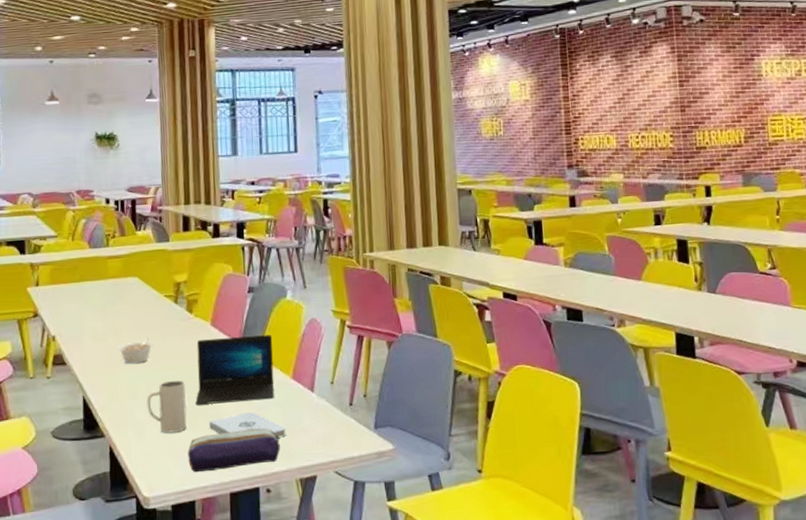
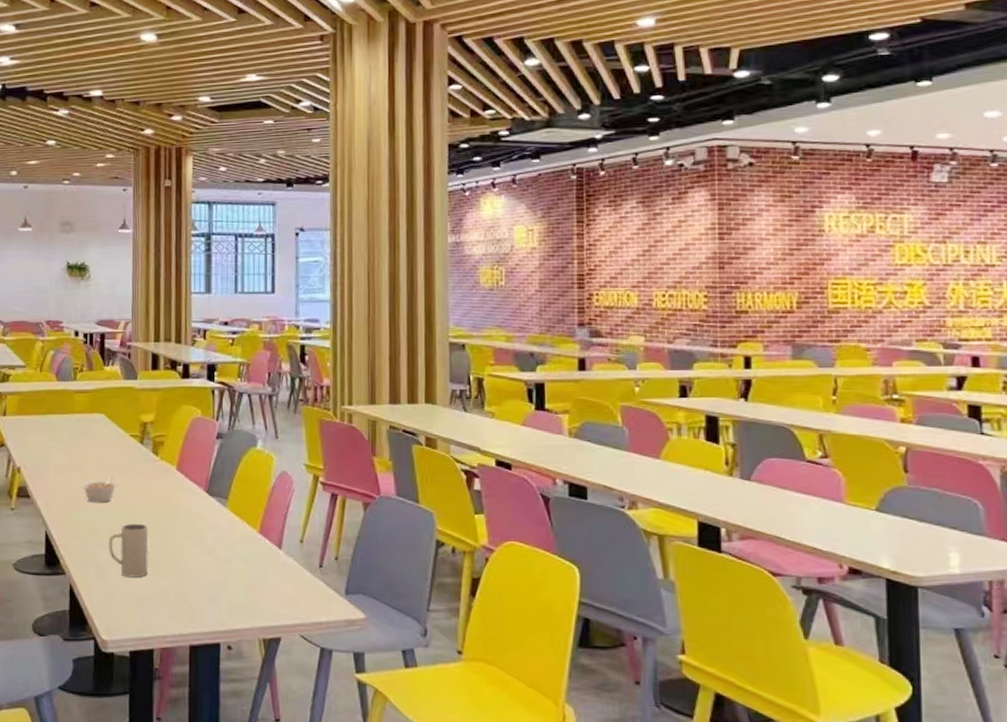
pencil case: present [188,428,280,473] -> none [148,581,243,621]
laptop: present [195,335,275,405] -> none [158,484,240,553]
notepad: present [209,412,287,438] -> none [171,564,251,594]

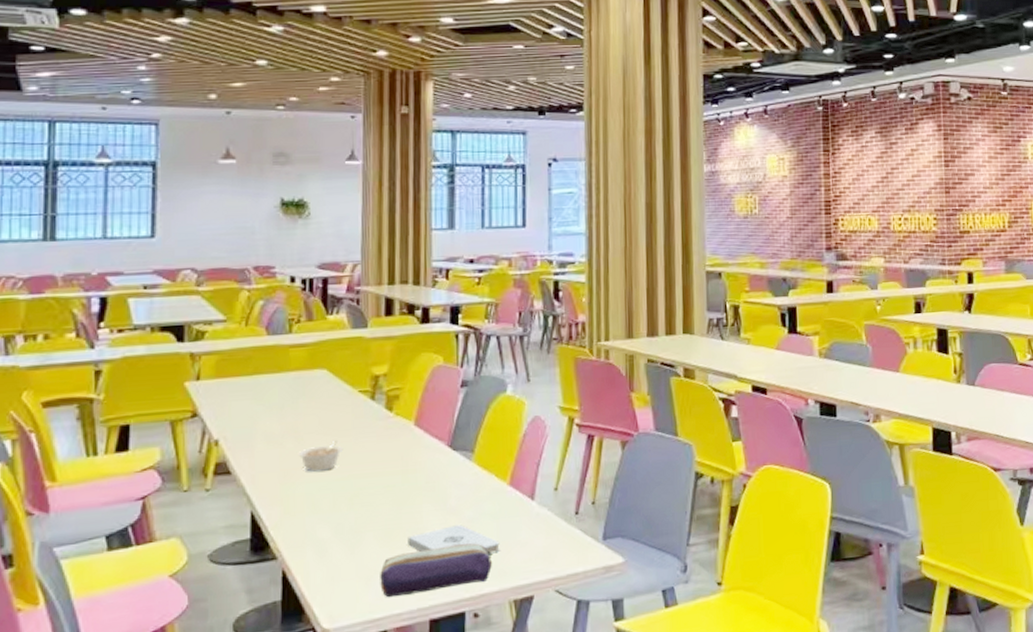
mug: present [108,523,149,577] -> none [331,489,381,553]
pencil case: none [148,581,243,621] -> present [380,543,492,598]
notepad: none [171,564,251,594] -> present [407,525,500,554]

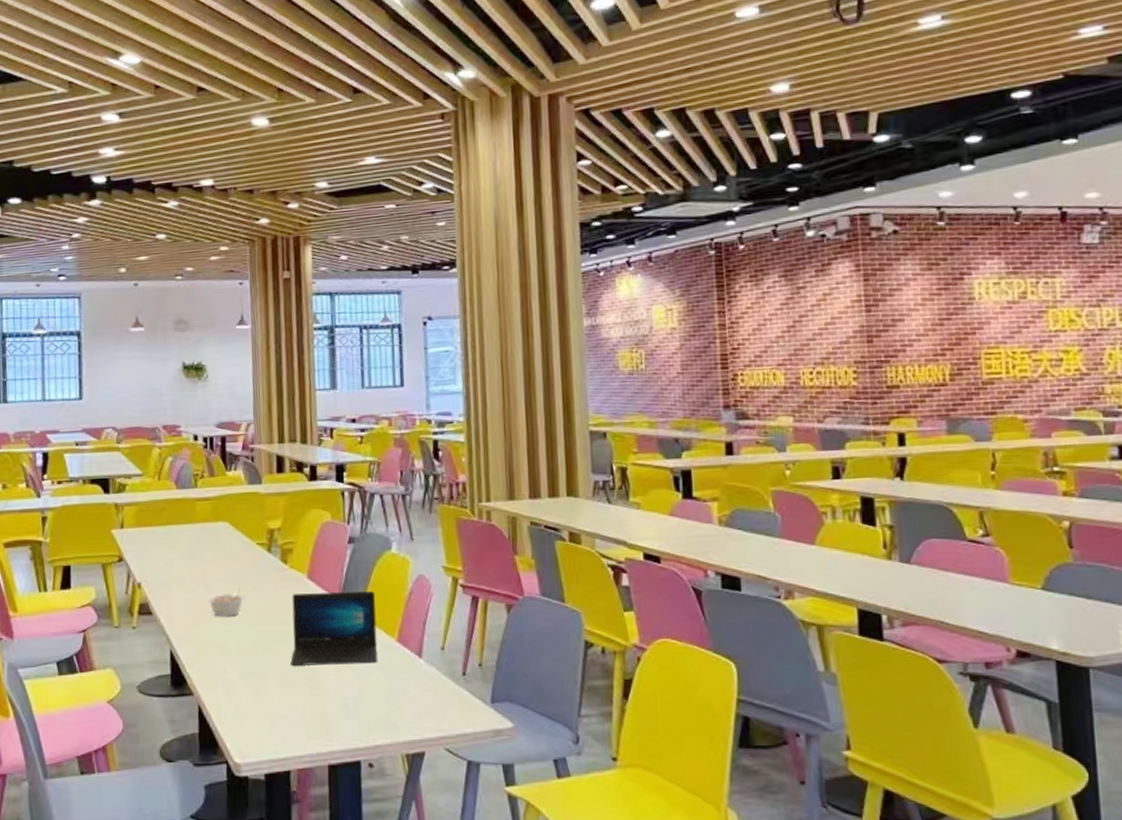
pencil case: present [380,543,492,598] -> none [282,695,384,740]
laptop: none [392,435,488,519] -> present [290,591,378,666]
notepad: present [407,525,500,554] -> none [305,676,391,707]

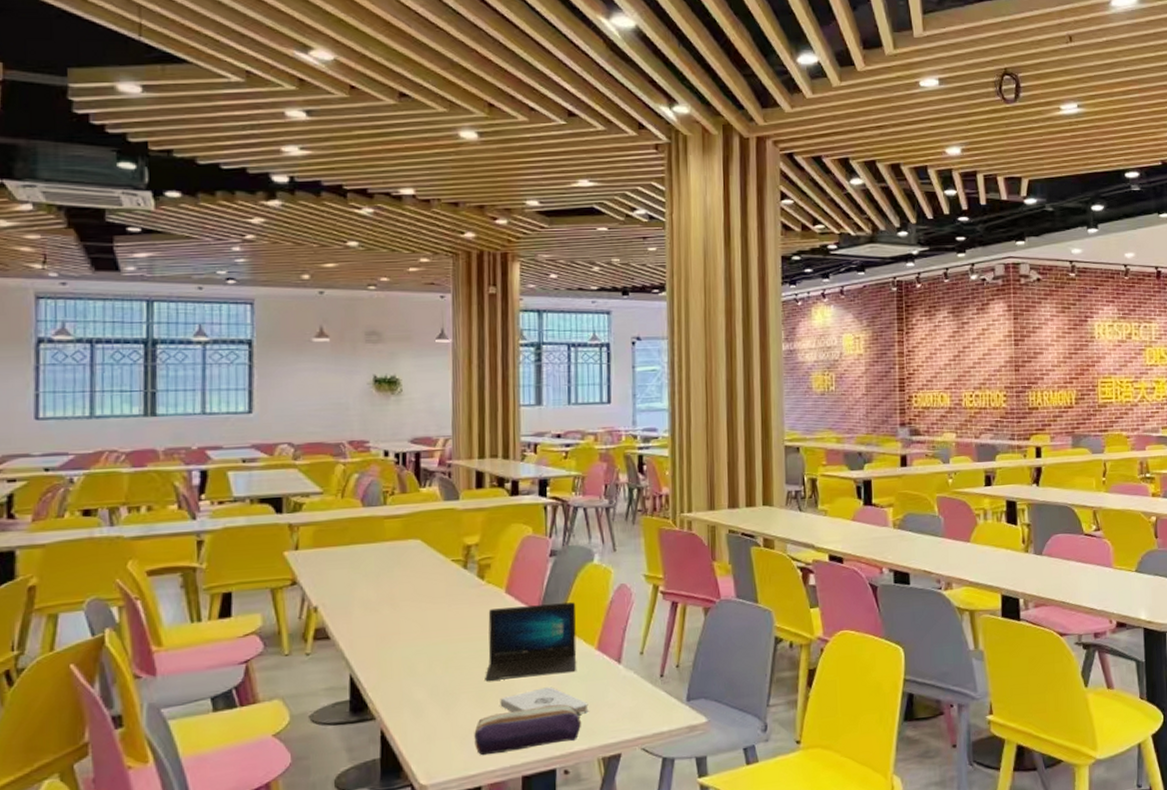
legume: present [207,589,246,617] -> none [394,607,438,637]
pencil case: none [282,695,384,740] -> present [474,704,581,756]
notepad: none [305,676,391,707] -> present [500,687,589,714]

